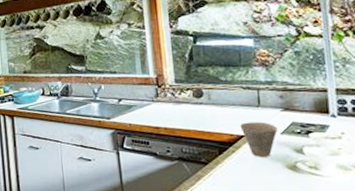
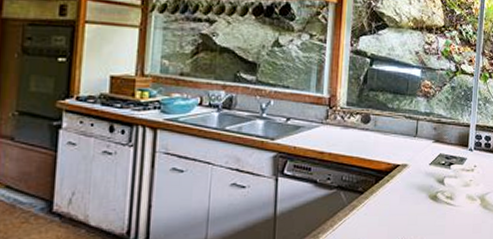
cup: present [240,122,278,157] -> none [397,152,428,187]

